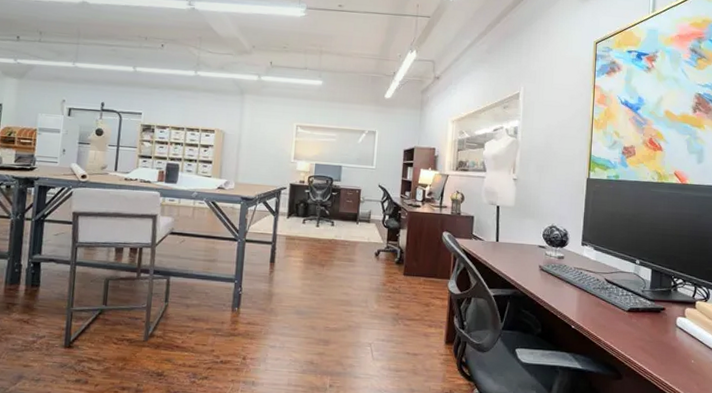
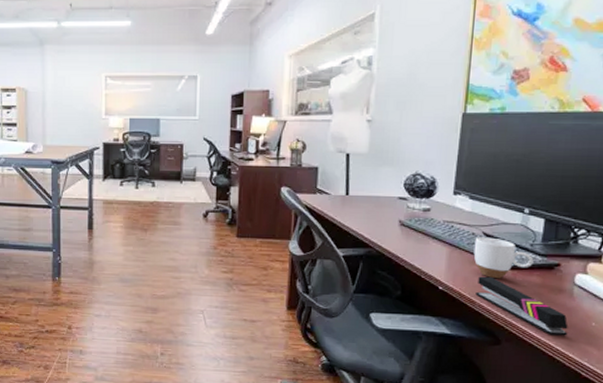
mug: none [598,282,645,320] -> present [473,237,534,279]
stapler: none [601,317,674,372] -> present [475,276,568,336]

